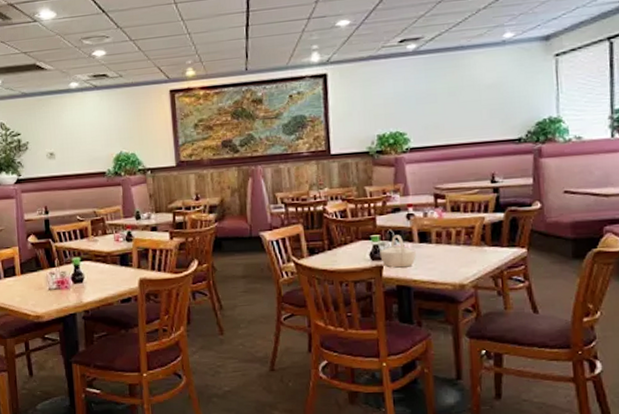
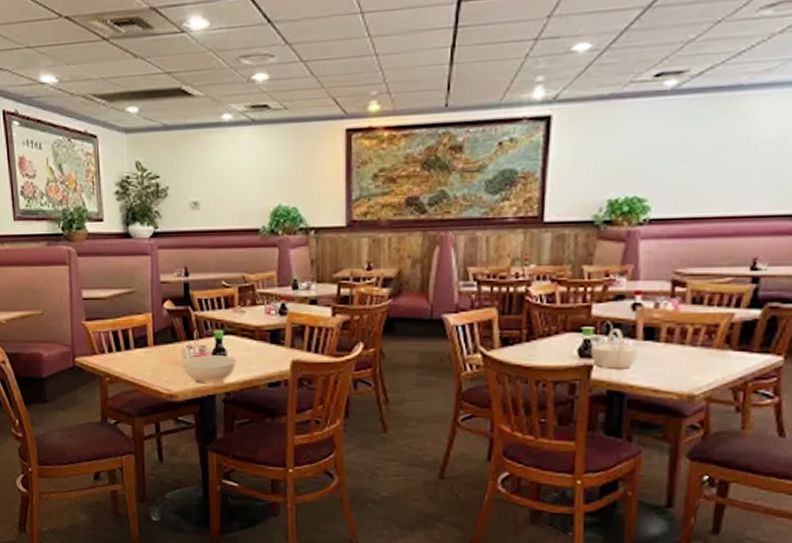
bowl: none [46,278,93,305] -> present [182,354,237,384]

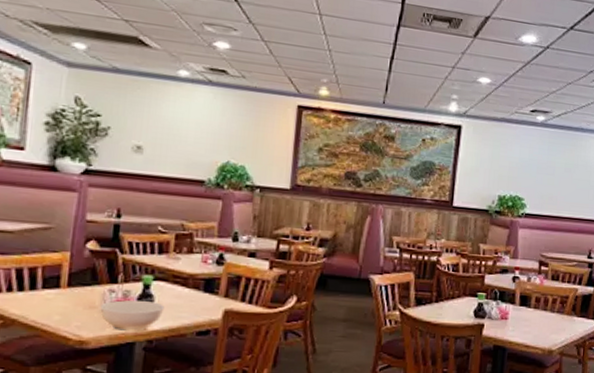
teapot: present [591,328,638,369] -> none [483,295,516,328]

